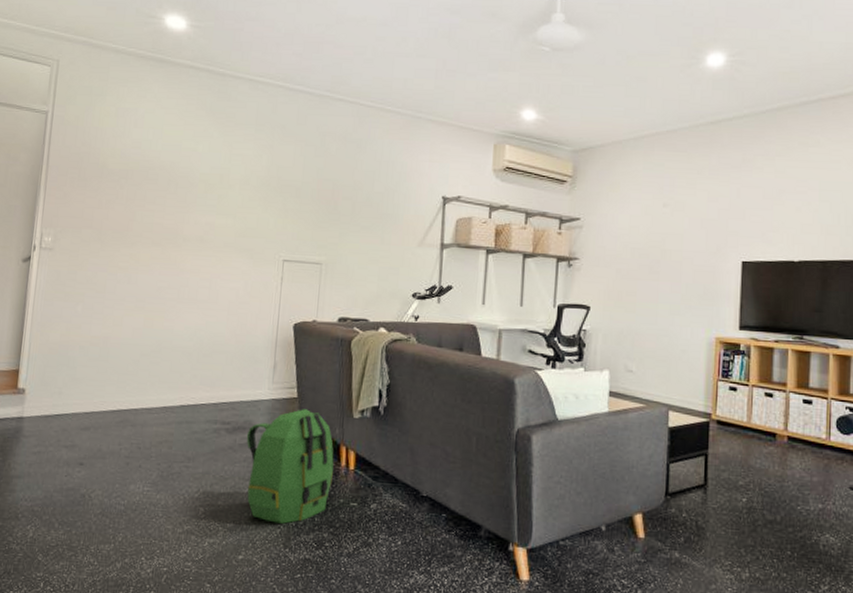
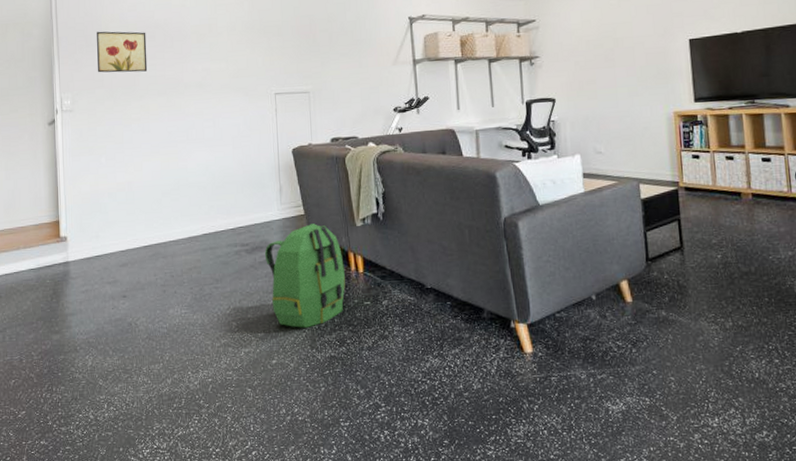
wall art: none [88,165,149,217] -> present [97,31,148,73]

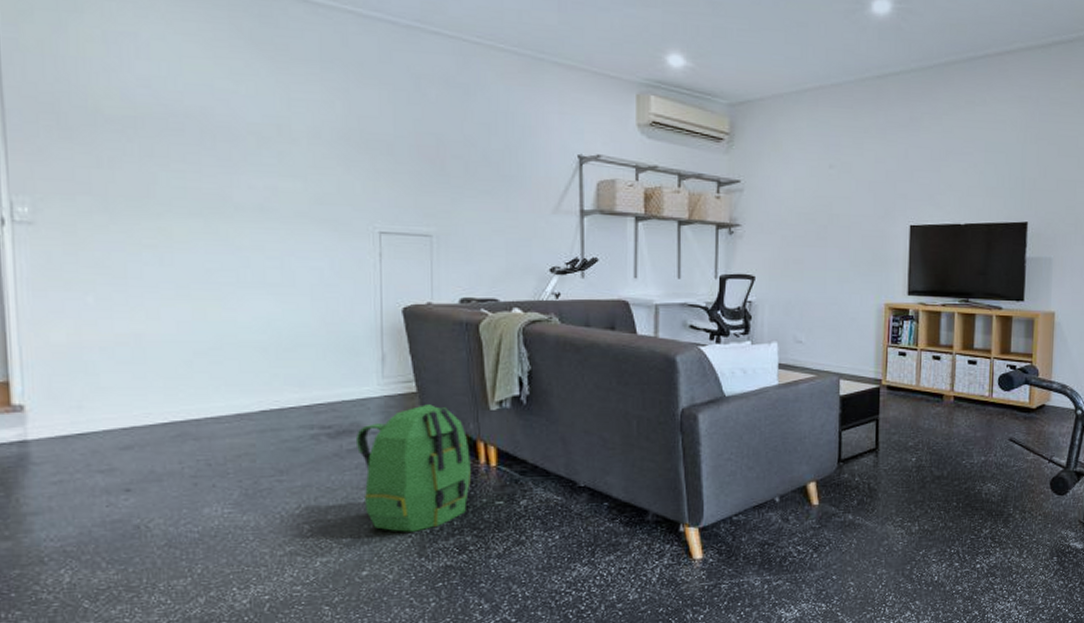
wall art: present [97,31,148,73] -> none [78,109,171,179]

